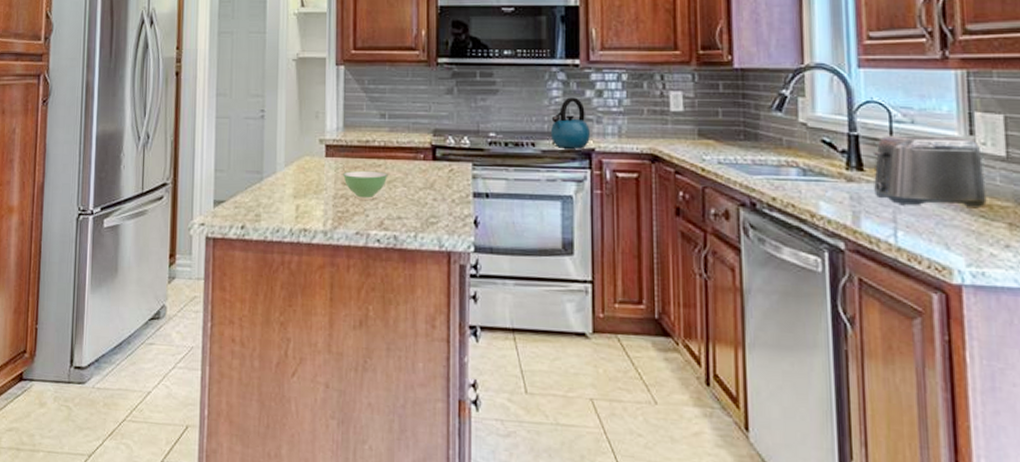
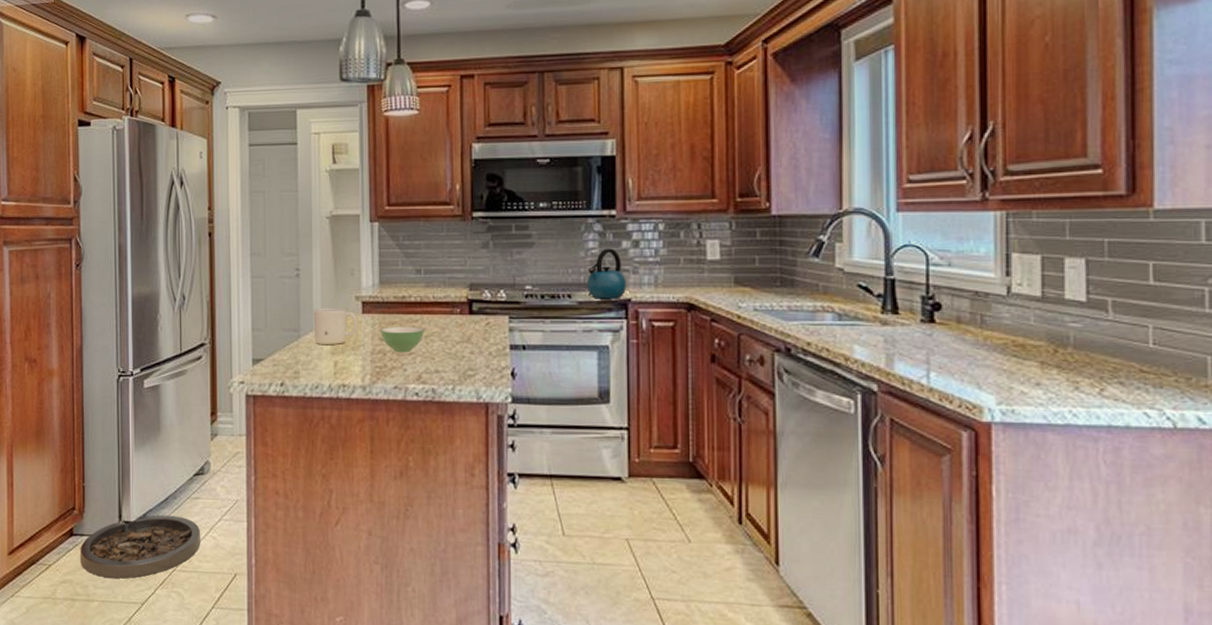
pet bowl: none [28,360,153,428] -> present [80,514,200,579]
mug: none [276,150,321,188] -> present [313,307,358,345]
toaster: present [872,135,989,209] -> none [908,278,1022,348]

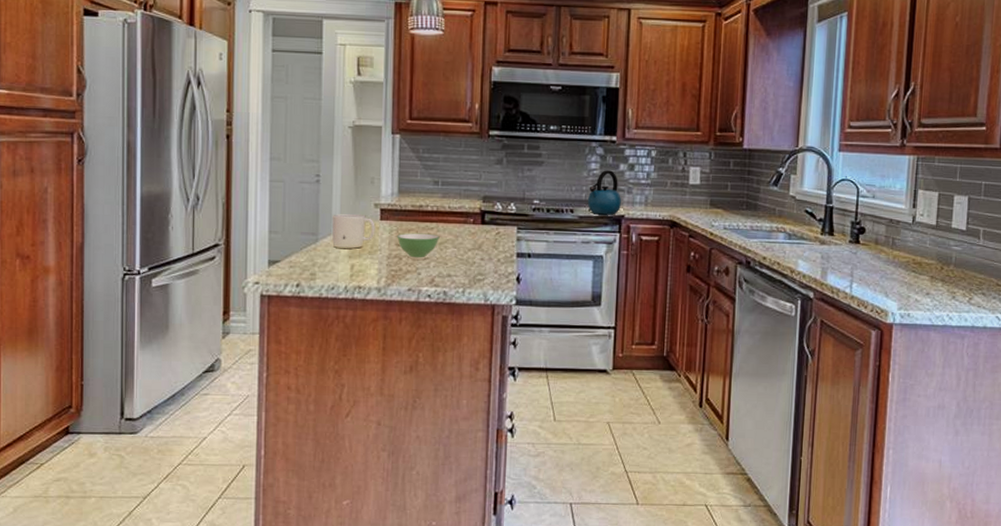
pet bowl: present [80,514,200,579] -> none [77,411,208,474]

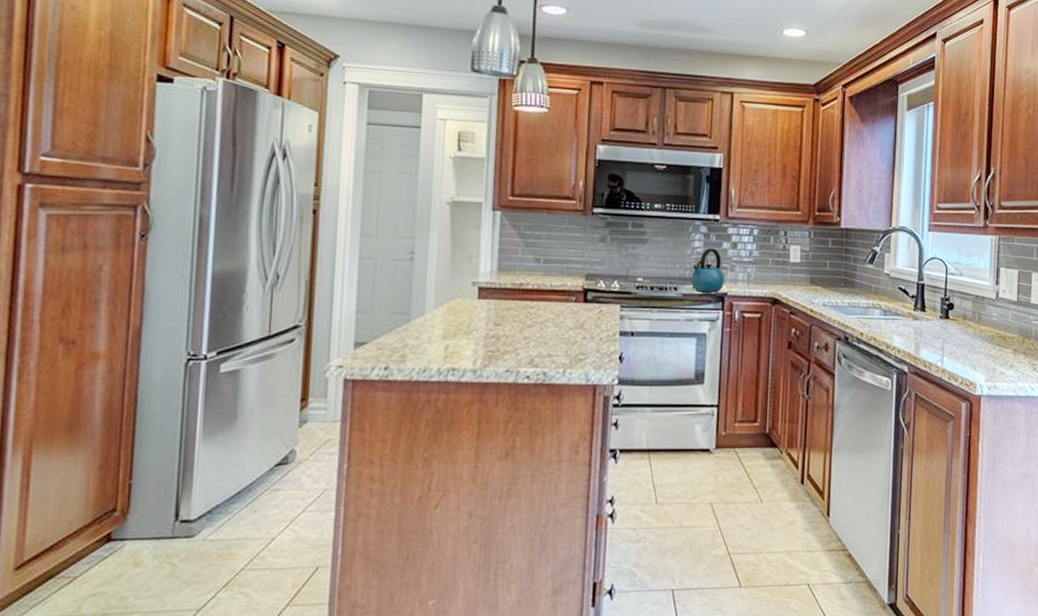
mug: present [331,213,376,249] -> none [425,292,473,329]
bowl: present [397,233,440,261] -> none [495,312,540,341]

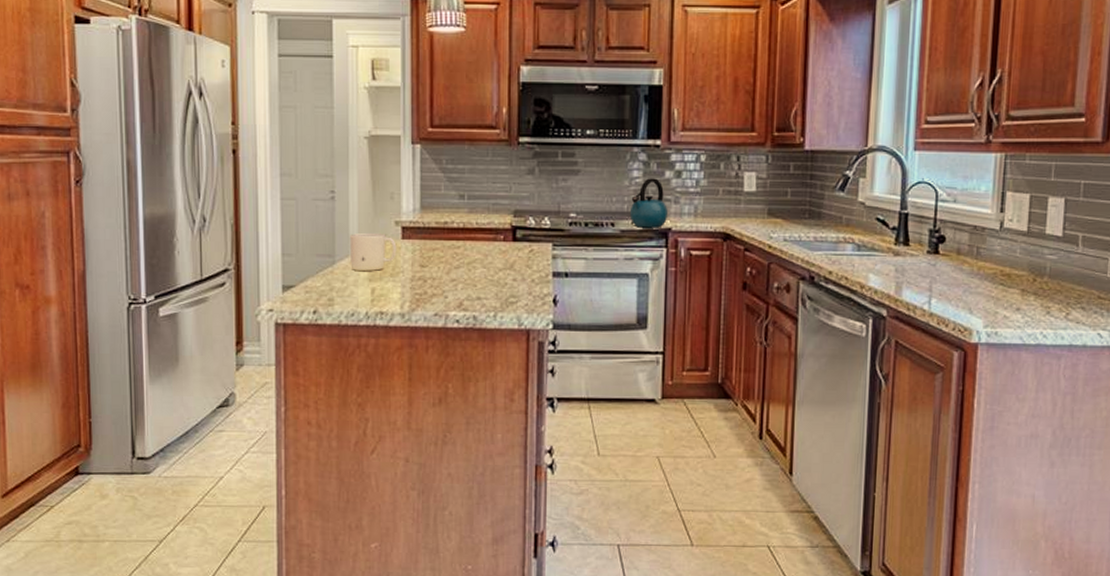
mug: none [425,292,473,329] -> present [349,232,397,271]

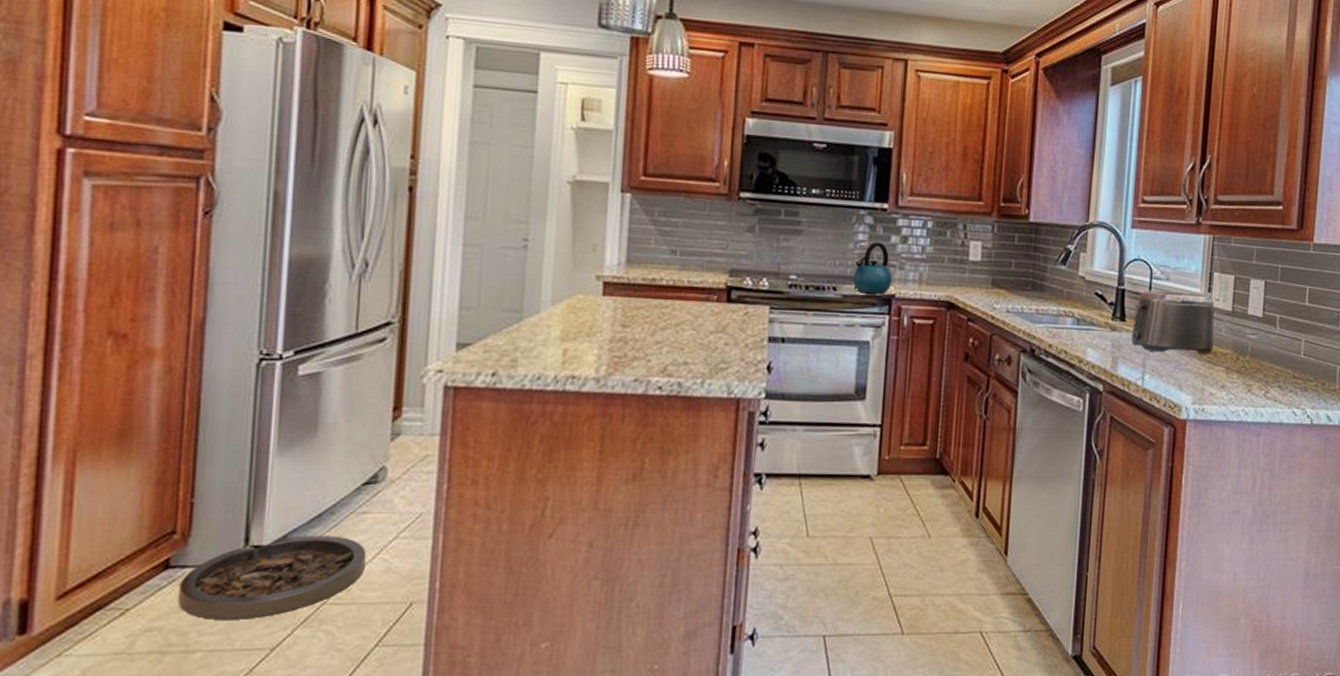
pet bowl: none [88,449,225,517] -> present [179,535,366,619]
mug: present [349,232,397,271] -> none [540,286,596,330]
toaster: none [916,213,1009,278] -> present [1131,290,1215,355]

